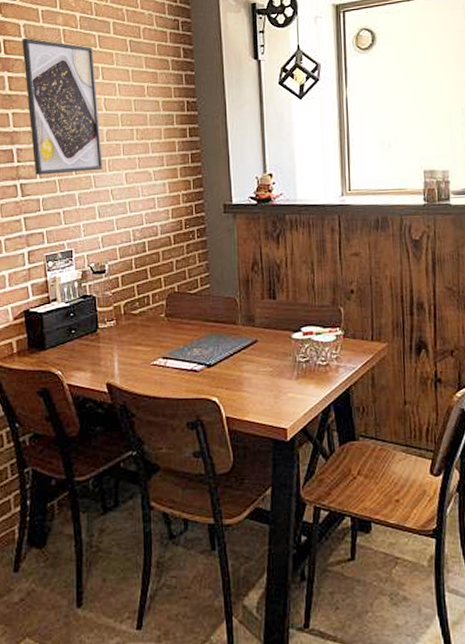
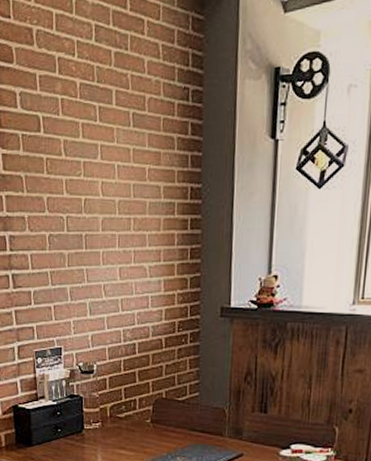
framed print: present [22,37,103,175] -> none [17,108,97,266]

